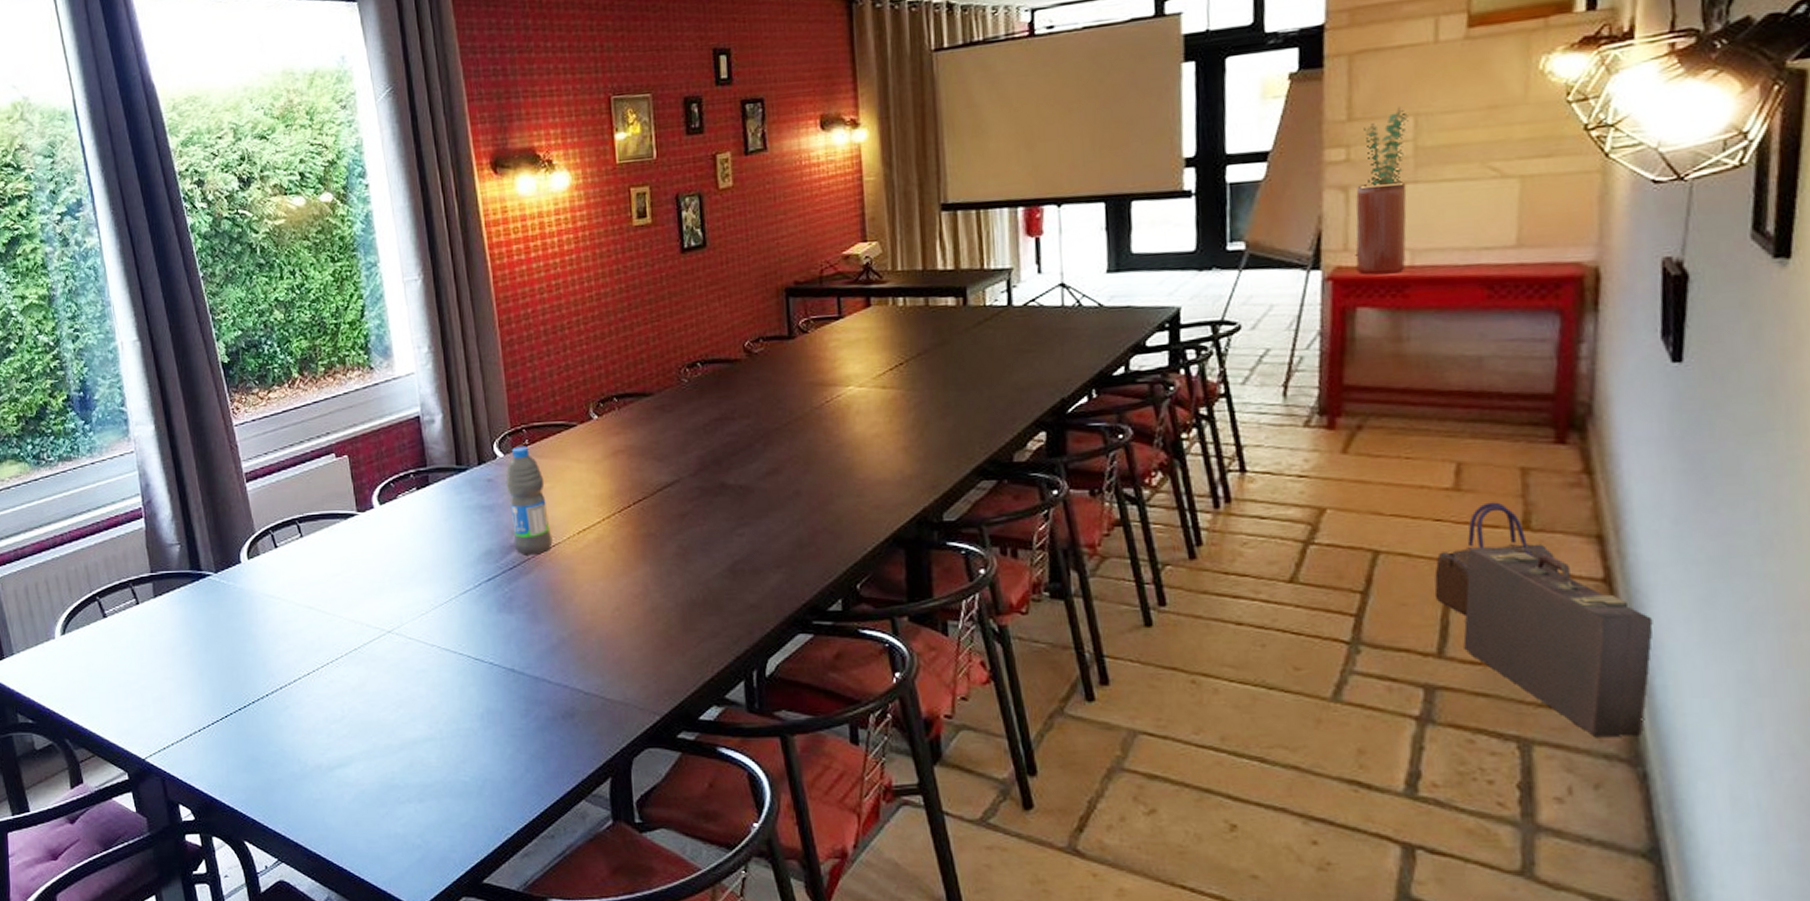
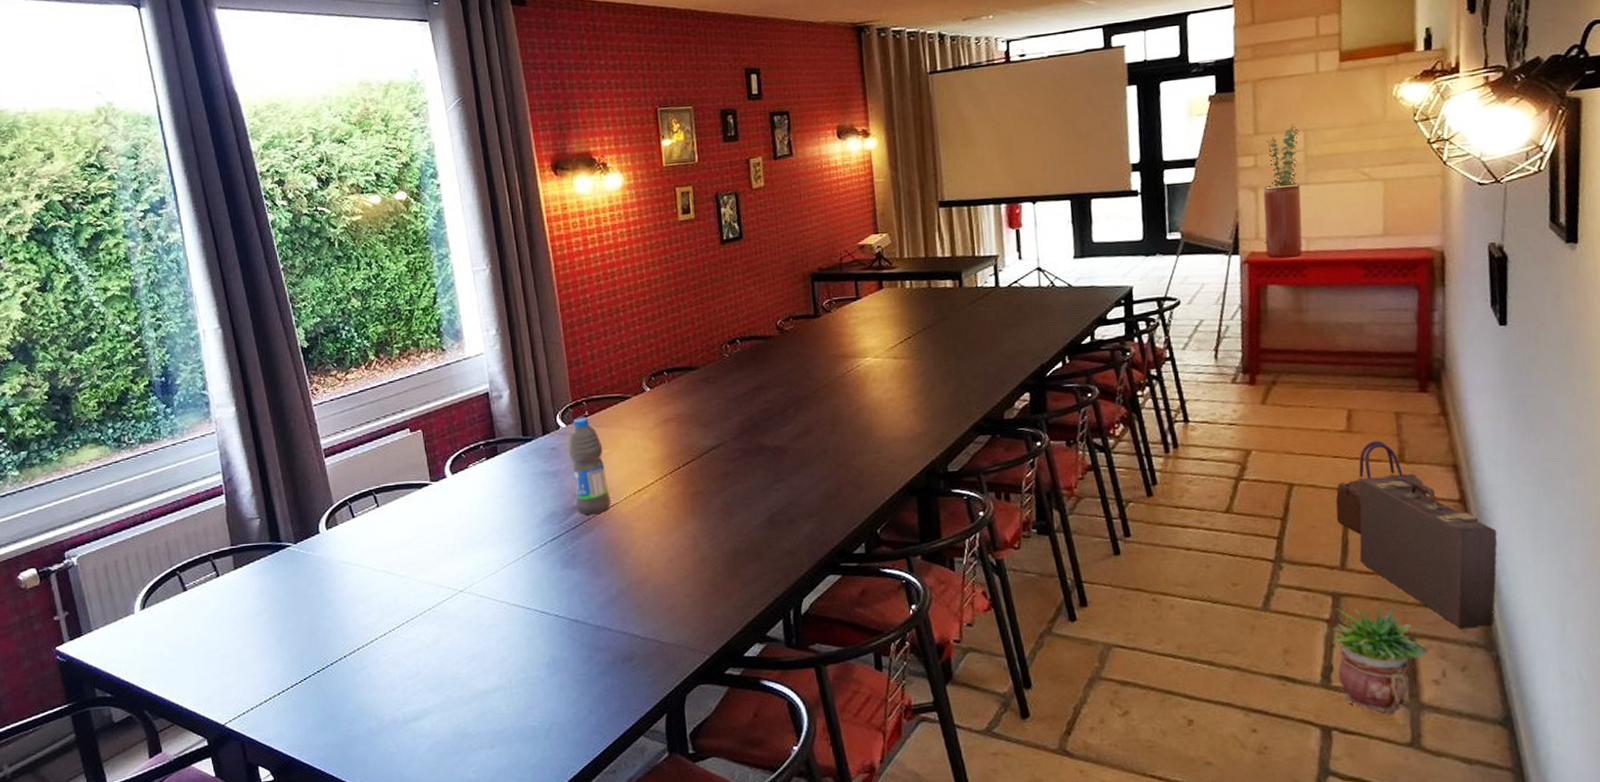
potted plant: none [1420,703,1550,836] -> present [1331,605,1428,715]

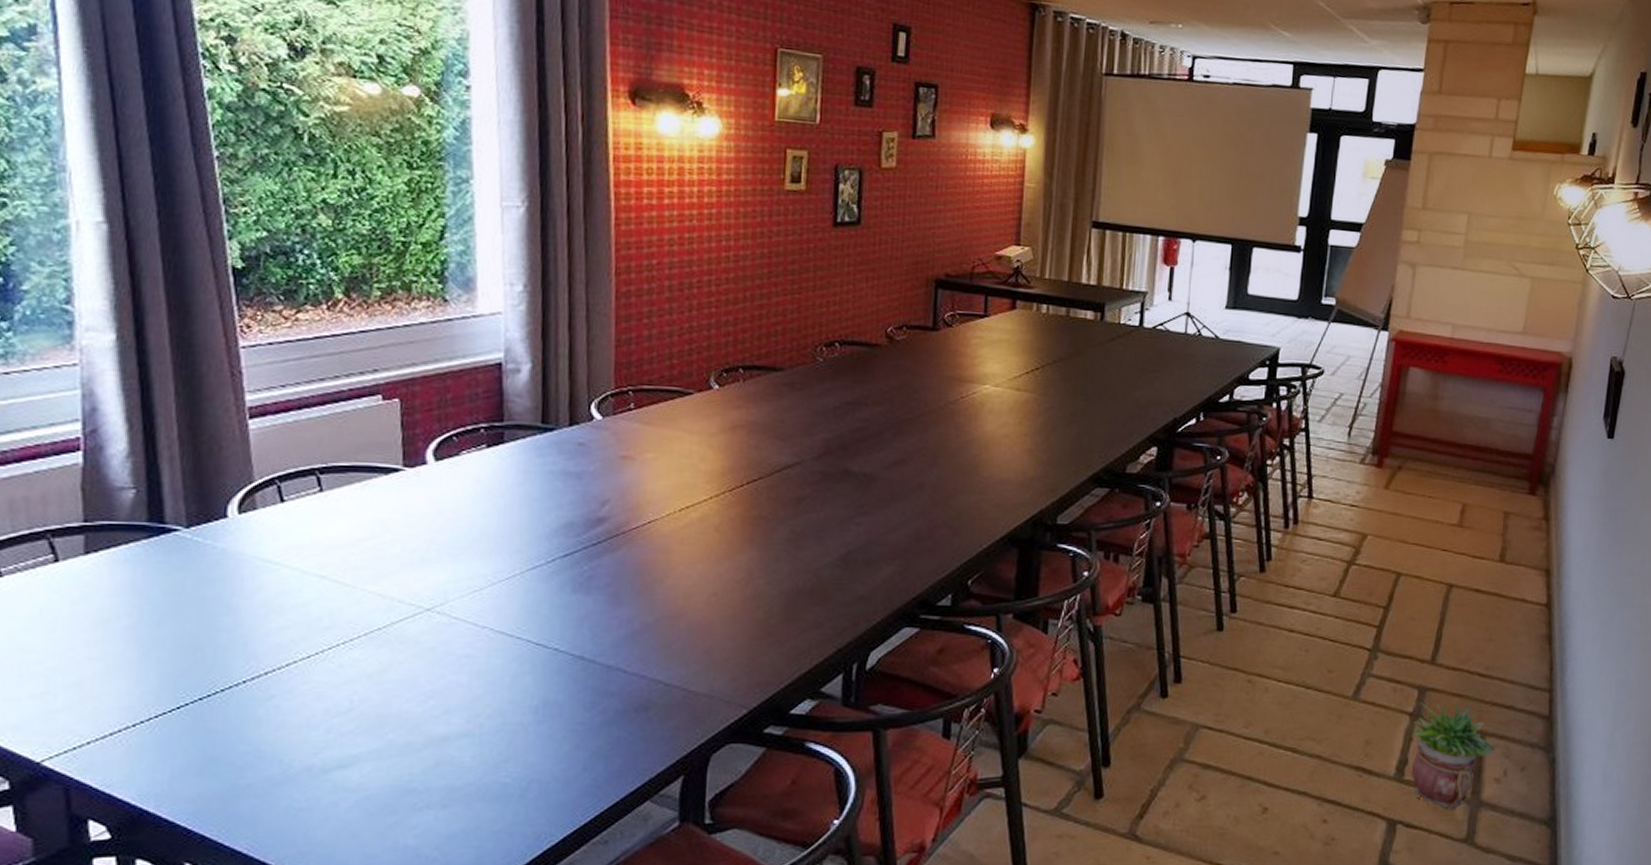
water bottle: present [568,416,611,516] -> none [600,409,649,531]
vase: present [1263,124,1303,259] -> none [1413,205,1464,343]
handbag: present [1335,440,1428,535] -> none [1435,538,1519,631]
briefcase: present [1359,477,1497,628] -> none [1449,574,1573,729]

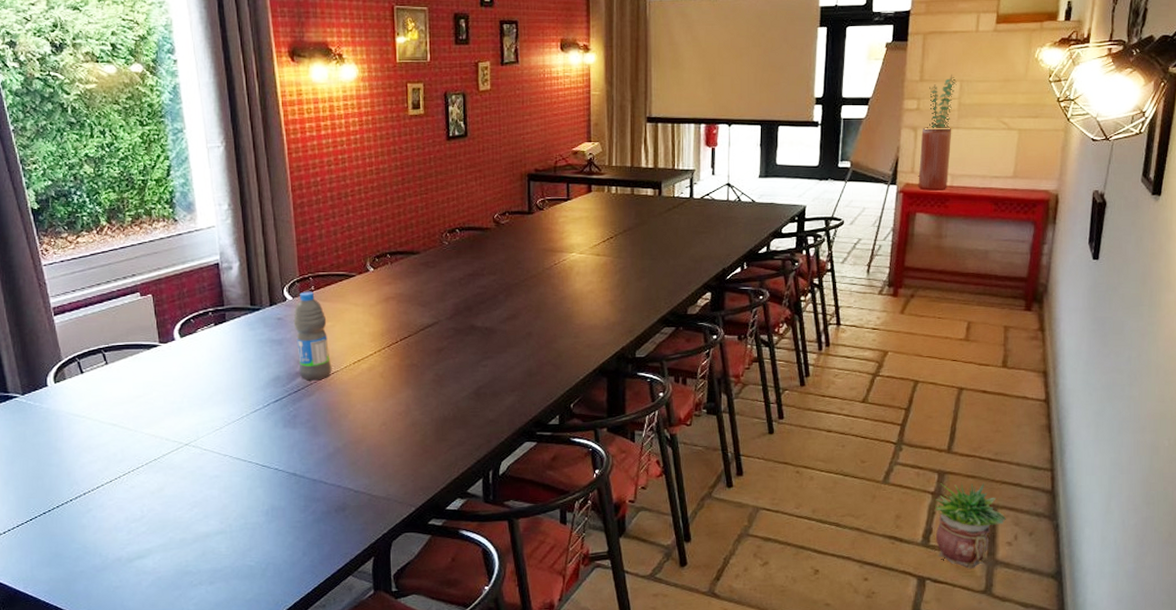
water bottle: none [600,409,649,531] -> present [293,291,332,381]
vase: none [1413,205,1464,343] -> present [918,75,957,191]

